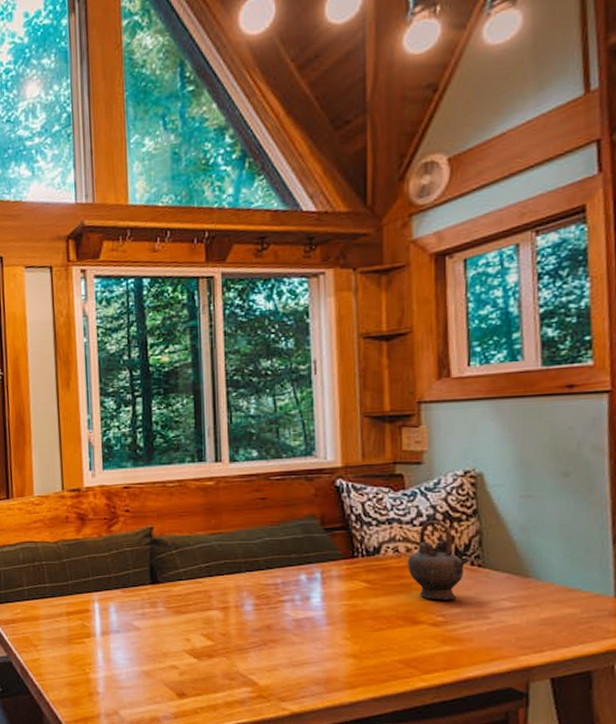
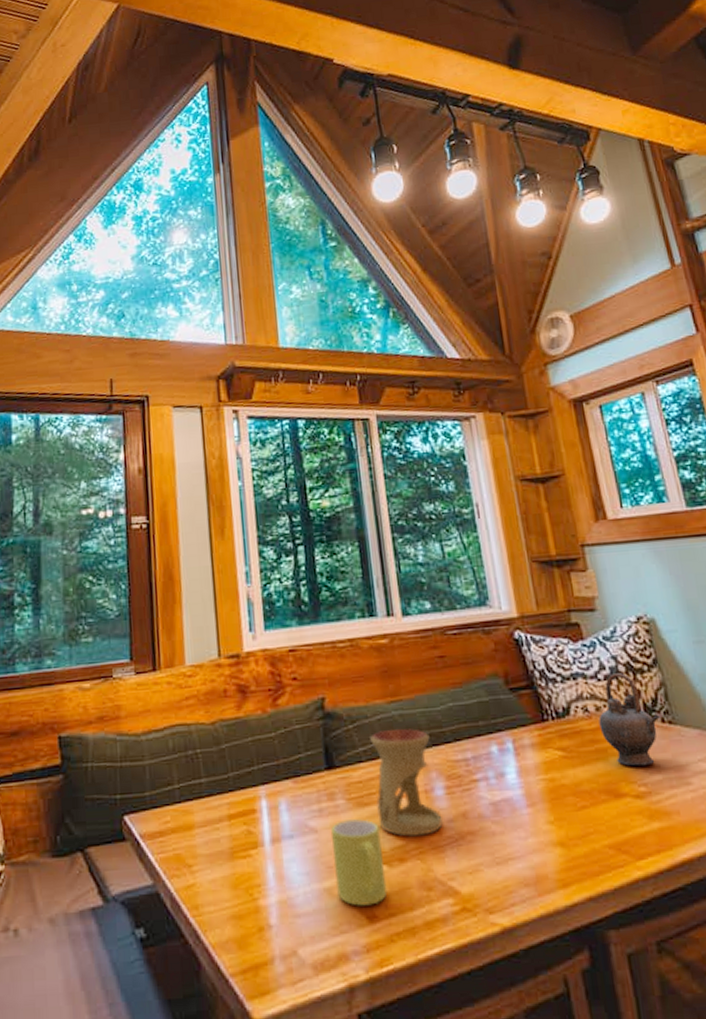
mug: none [152,623,196,686] -> present [331,819,388,906]
oil burner: none [191,555,250,640] -> present [370,728,444,837]

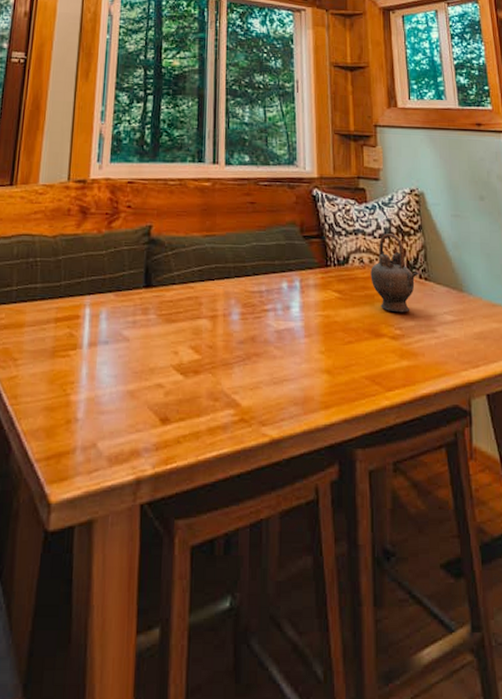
mug: present [331,819,388,906] -> none [138,333,183,409]
oil burner: present [370,728,444,837] -> none [182,259,236,353]

